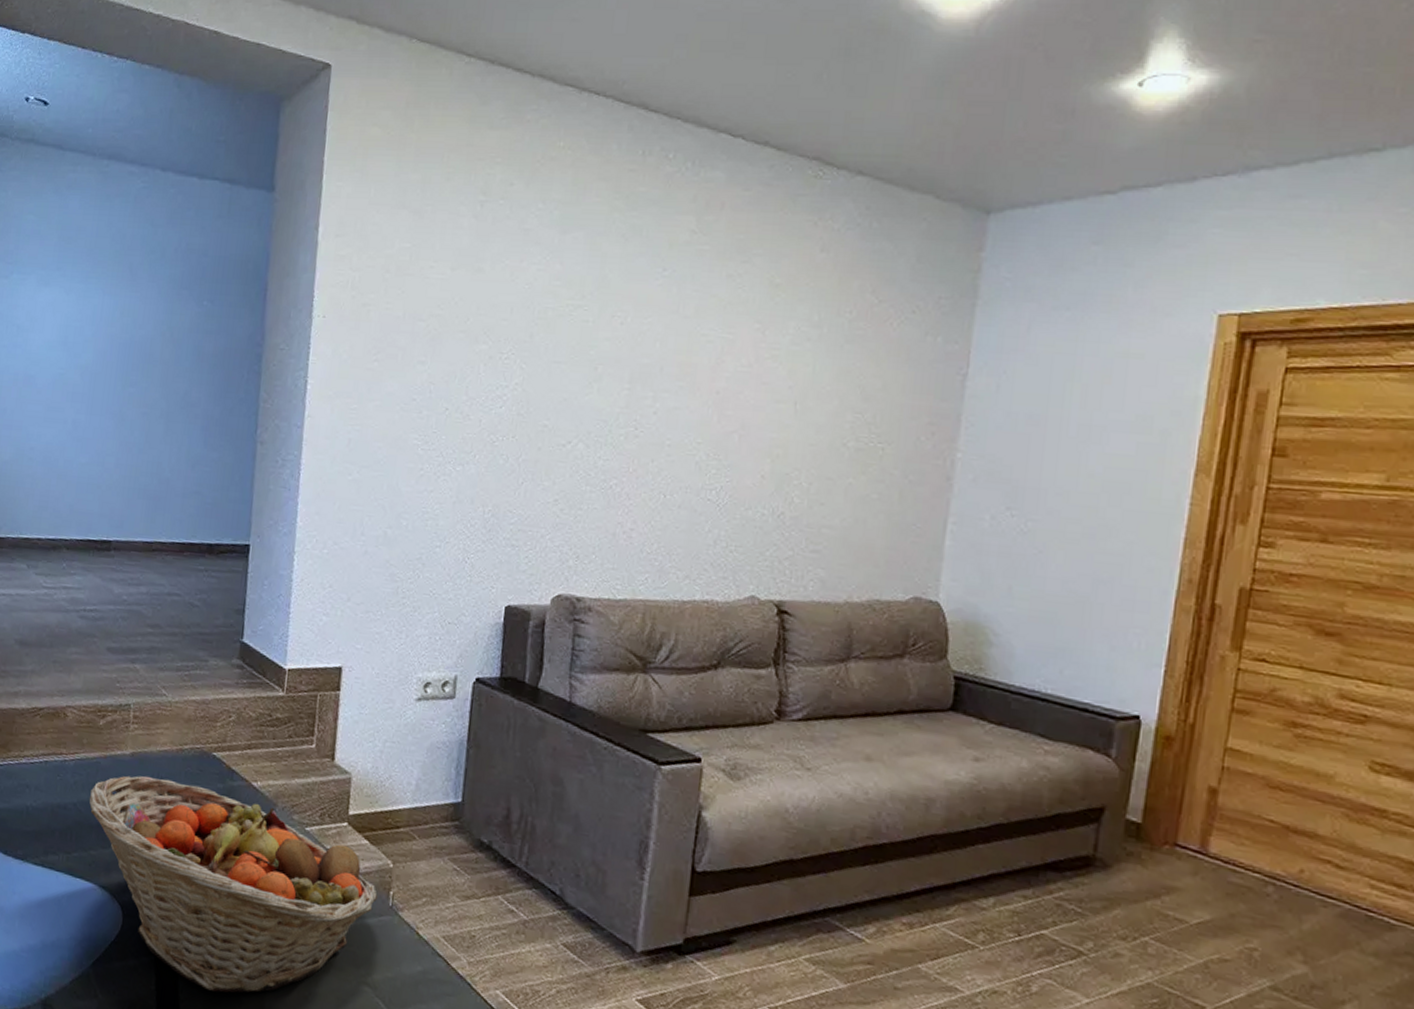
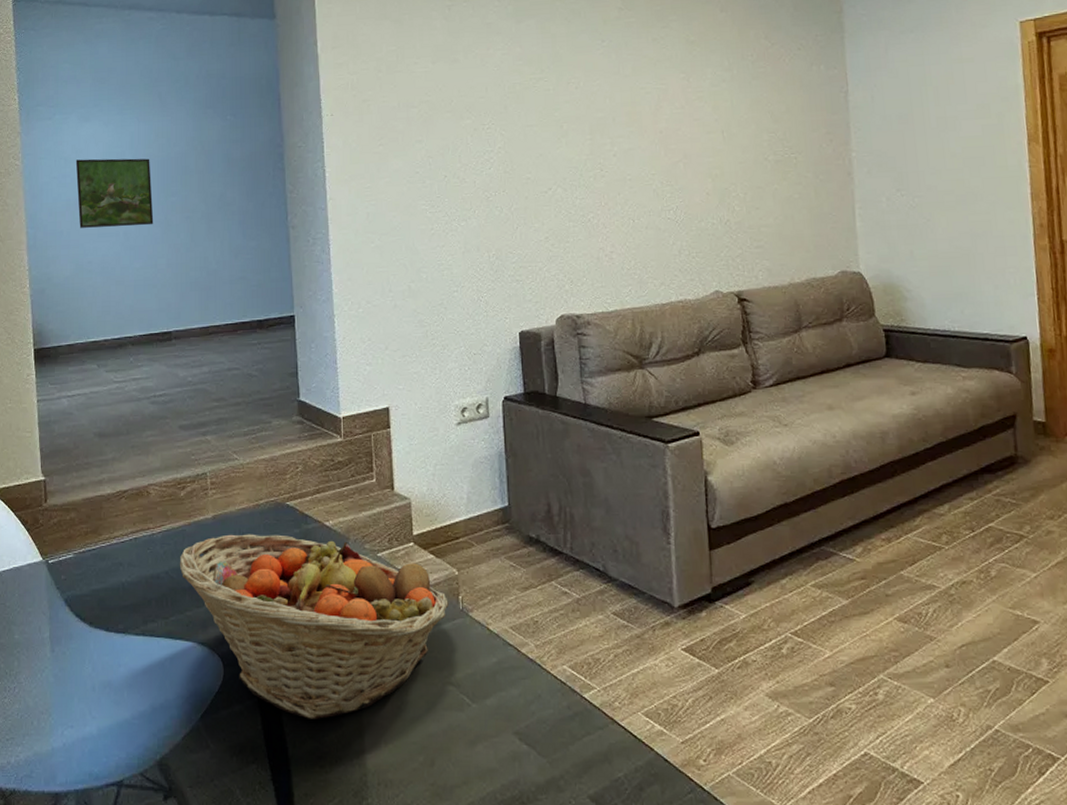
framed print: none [25,329,111,415] -> present [75,158,154,228]

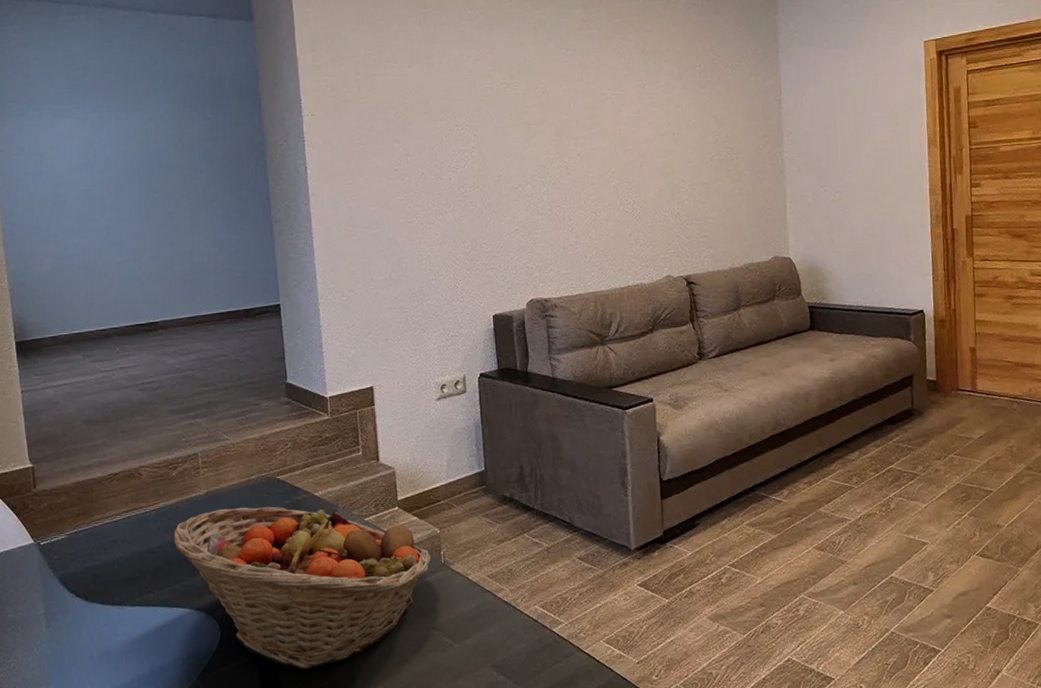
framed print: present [75,158,154,228] -> none [51,155,136,224]

